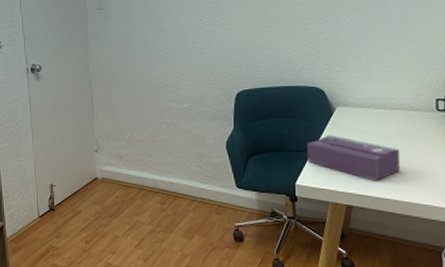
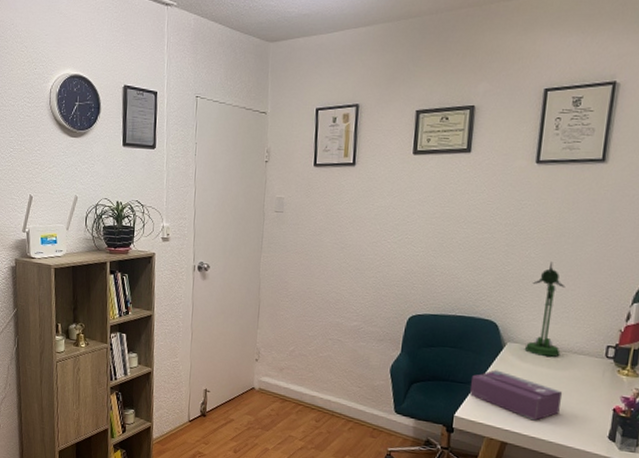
desk lamp: none [351,24,391,117] -> present [524,262,565,358]

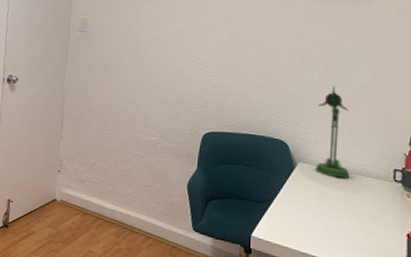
tissue box: present [470,370,563,421] -> none [266,189,356,244]

